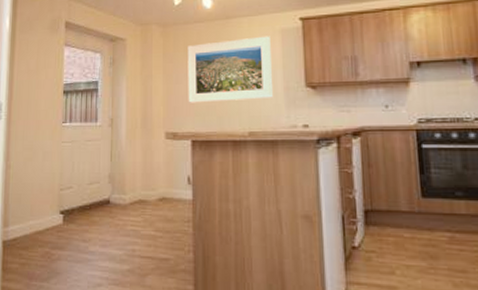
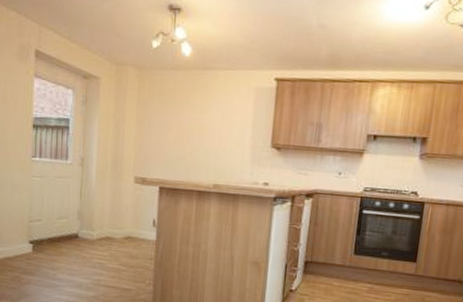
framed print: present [187,36,274,103] -> none [159,92,245,155]

